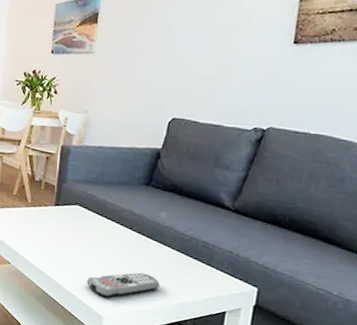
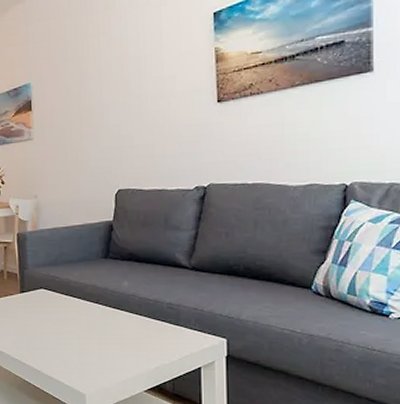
remote control: present [86,272,160,298] -> none [63,344,134,375]

